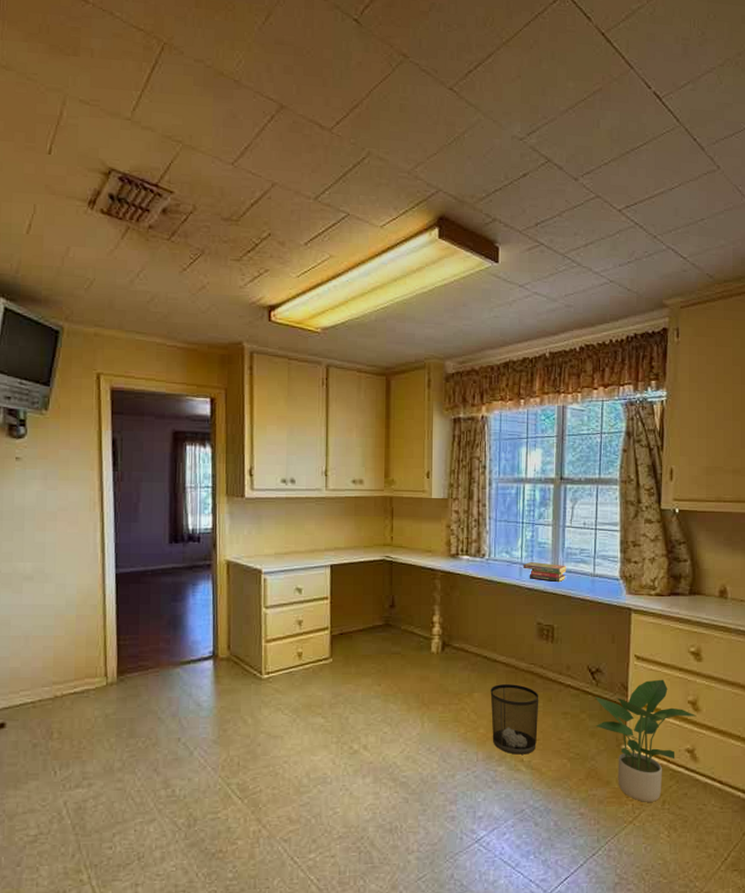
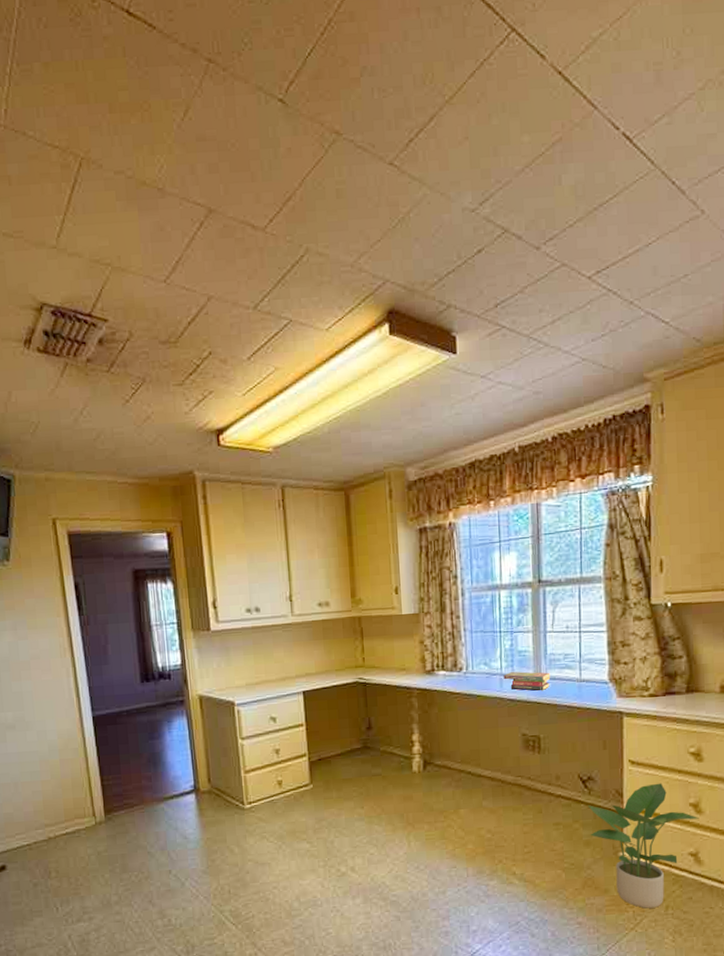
waste bin: present [490,684,539,755] -> none [476,798,529,868]

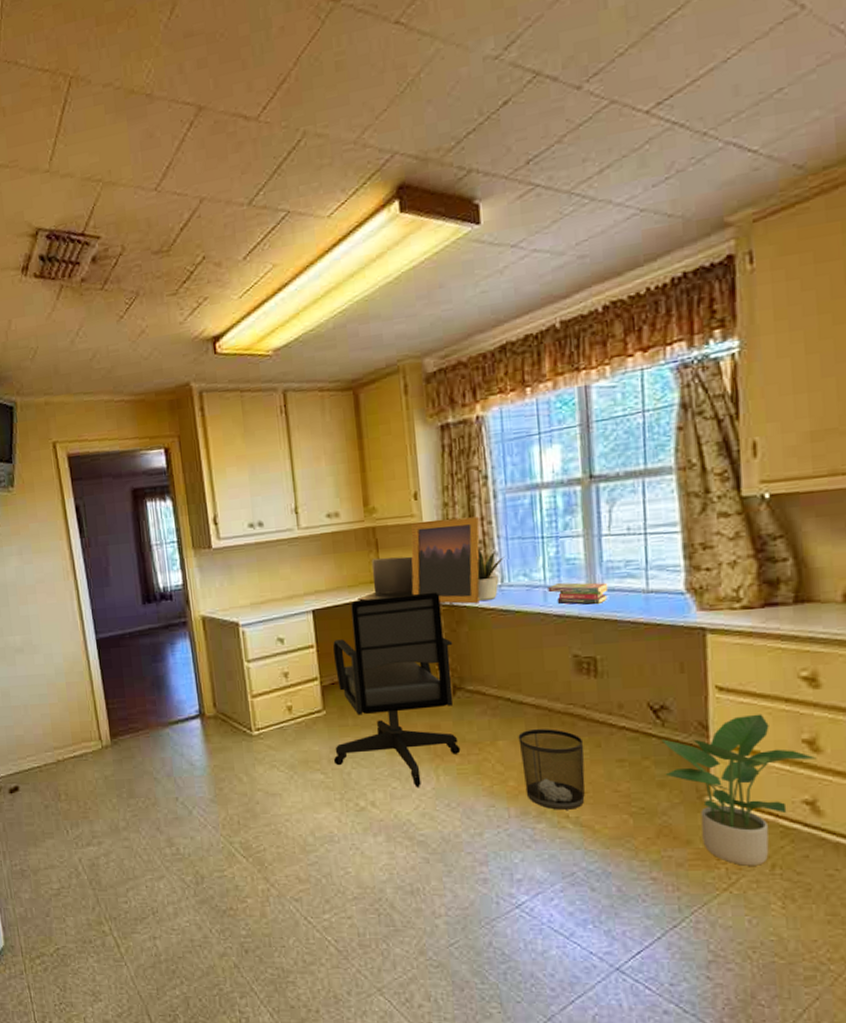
office chair: none [319,677,429,854] -> present [333,591,461,788]
laptop computer: none [342,644,393,684] -> present [356,556,414,601]
picture frame: none [391,611,450,689] -> present [411,516,481,604]
potted plant: none [446,638,469,685] -> present [477,546,505,600]
waste bin: none [476,798,529,868] -> present [518,729,585,810]

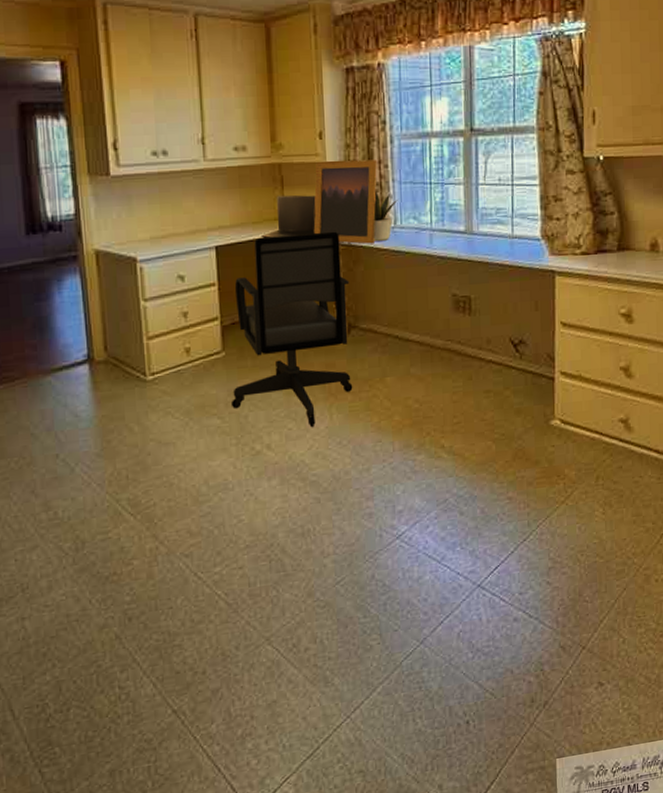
waste bin: present [518,729,585,810] -> none [404,364,459,441]
books: present [548,582,609,605] -> none [433,226,482,248]
potted plant: present [661,714,817,866] -> none [519,346,630,480]

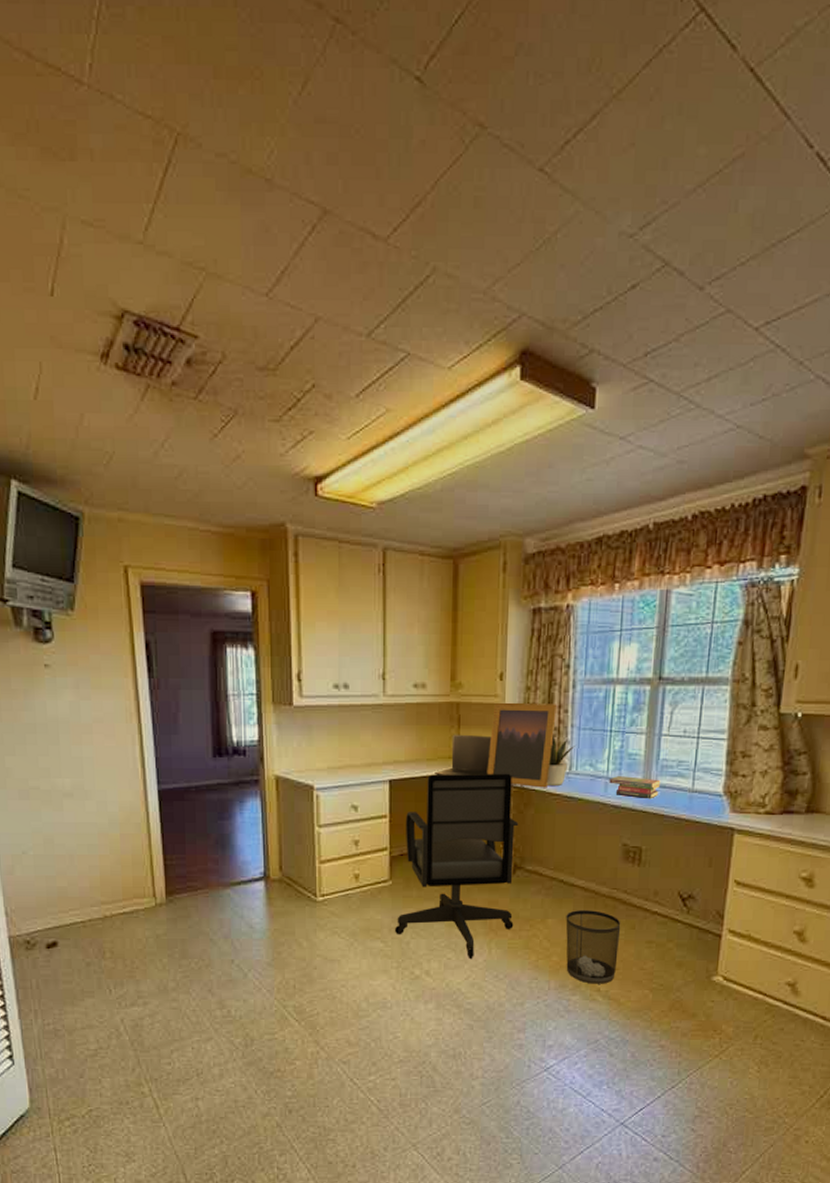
waste bin: none [404,364,459,441] -> present [566,910,621,984]
books: none [433,226,482,248] -> present [609,775,661,799]

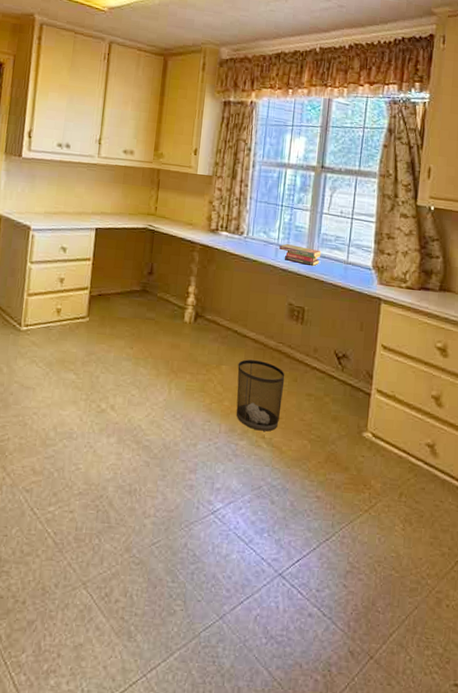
office chair: present [395,773,519,960] -> none [87,227,202,398]
laptop computer: present [433,734,492,775] -> none [133,195,184,232]
picture frame: present [486,703,557,788] -> none [178,173,239,248]
potted plant: present [546,733,575,785] -> none [227,202,253,247]

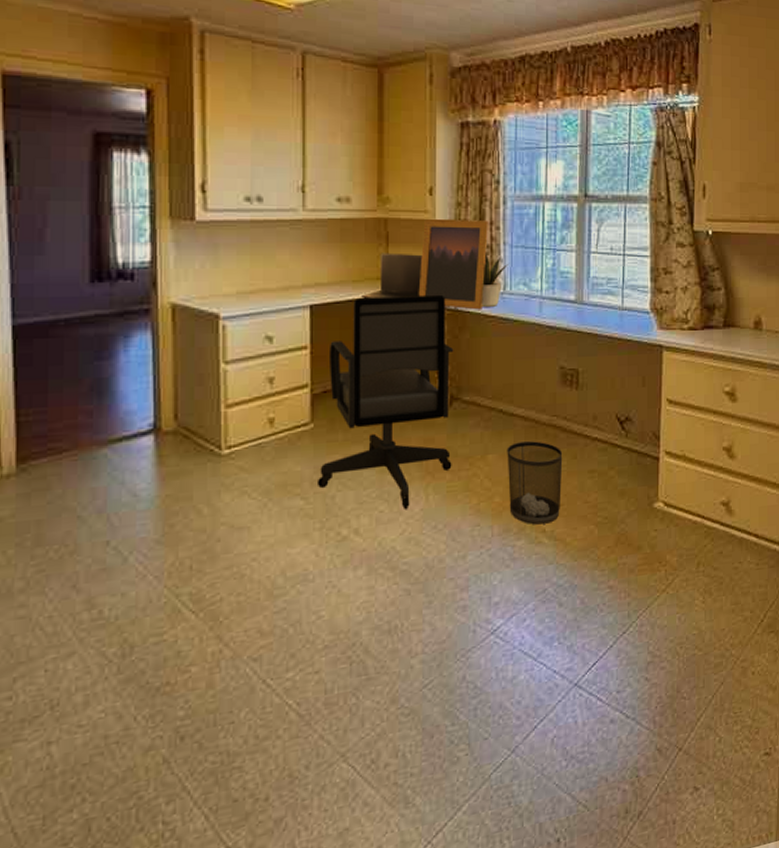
office chair: none [87,227,202,398] -> present [318,294,454,511]
laptop computer: none [133,195,184,232] -> present [360,252,423,299]
picture frame: none [178,173,239,248] -> present [418,220,488,310]
potted plant: none [227,202,253,247] -> present [481,251,508,307]
books: present [279,243,322,267] -> none [543,294,593,319]

